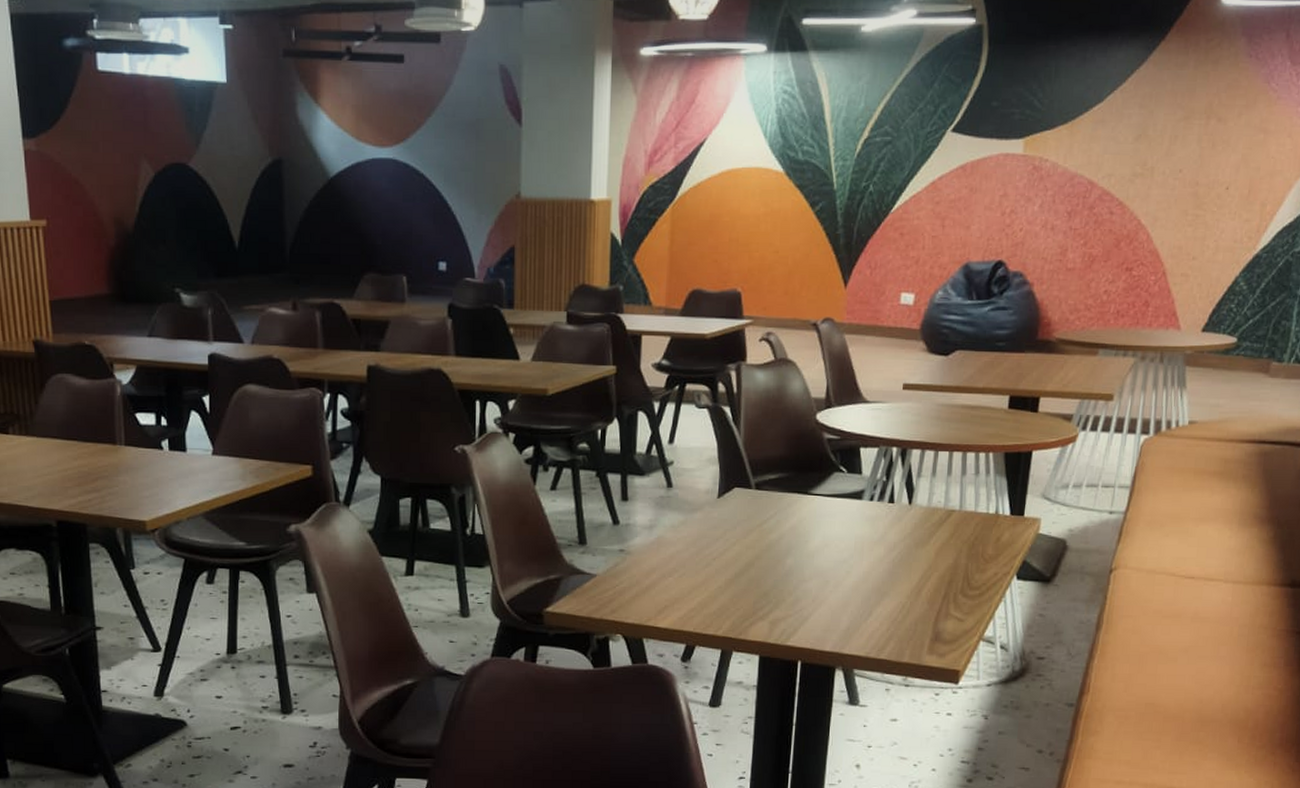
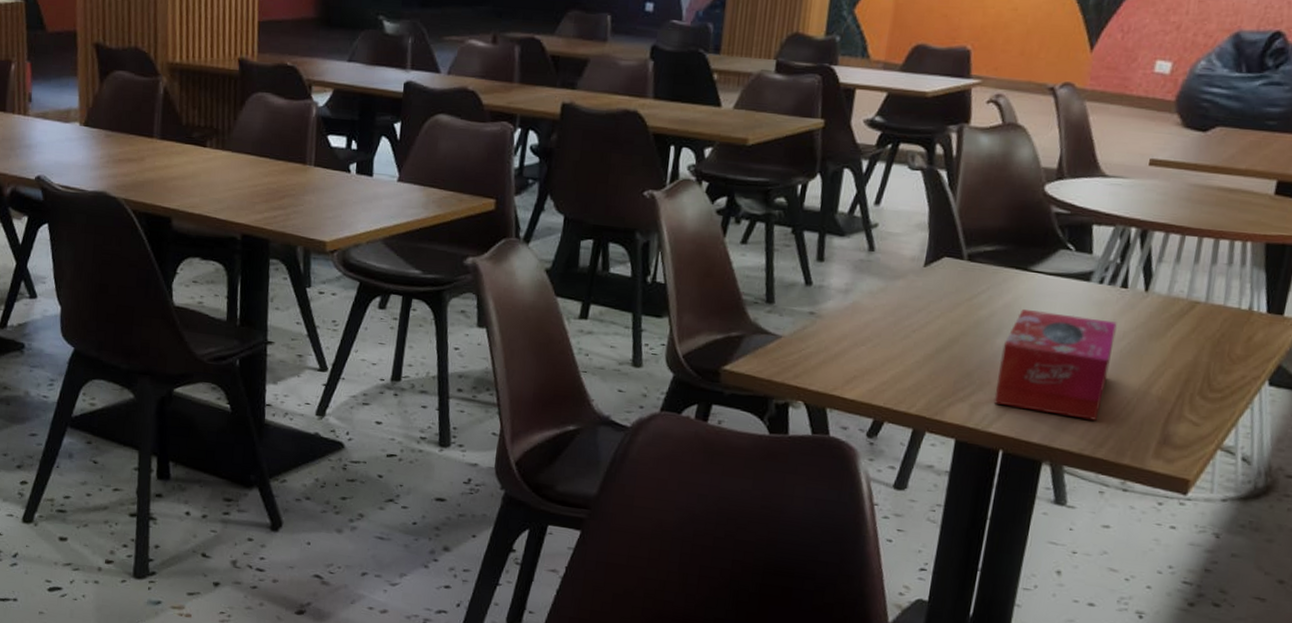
tissue box: none [789,530,888,625] -> present [993,309,1117,421]

